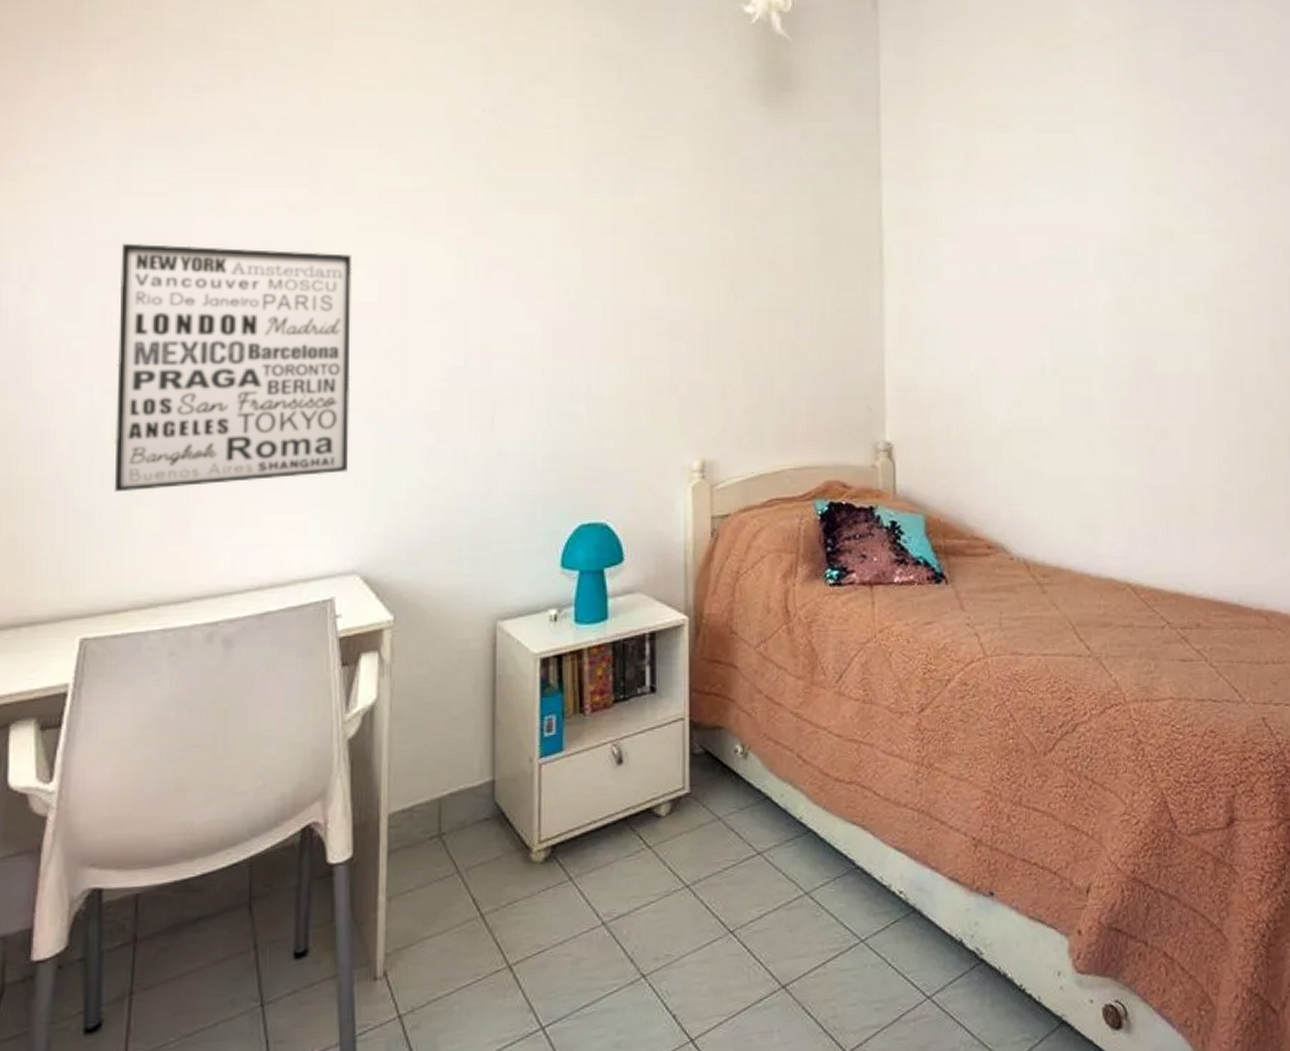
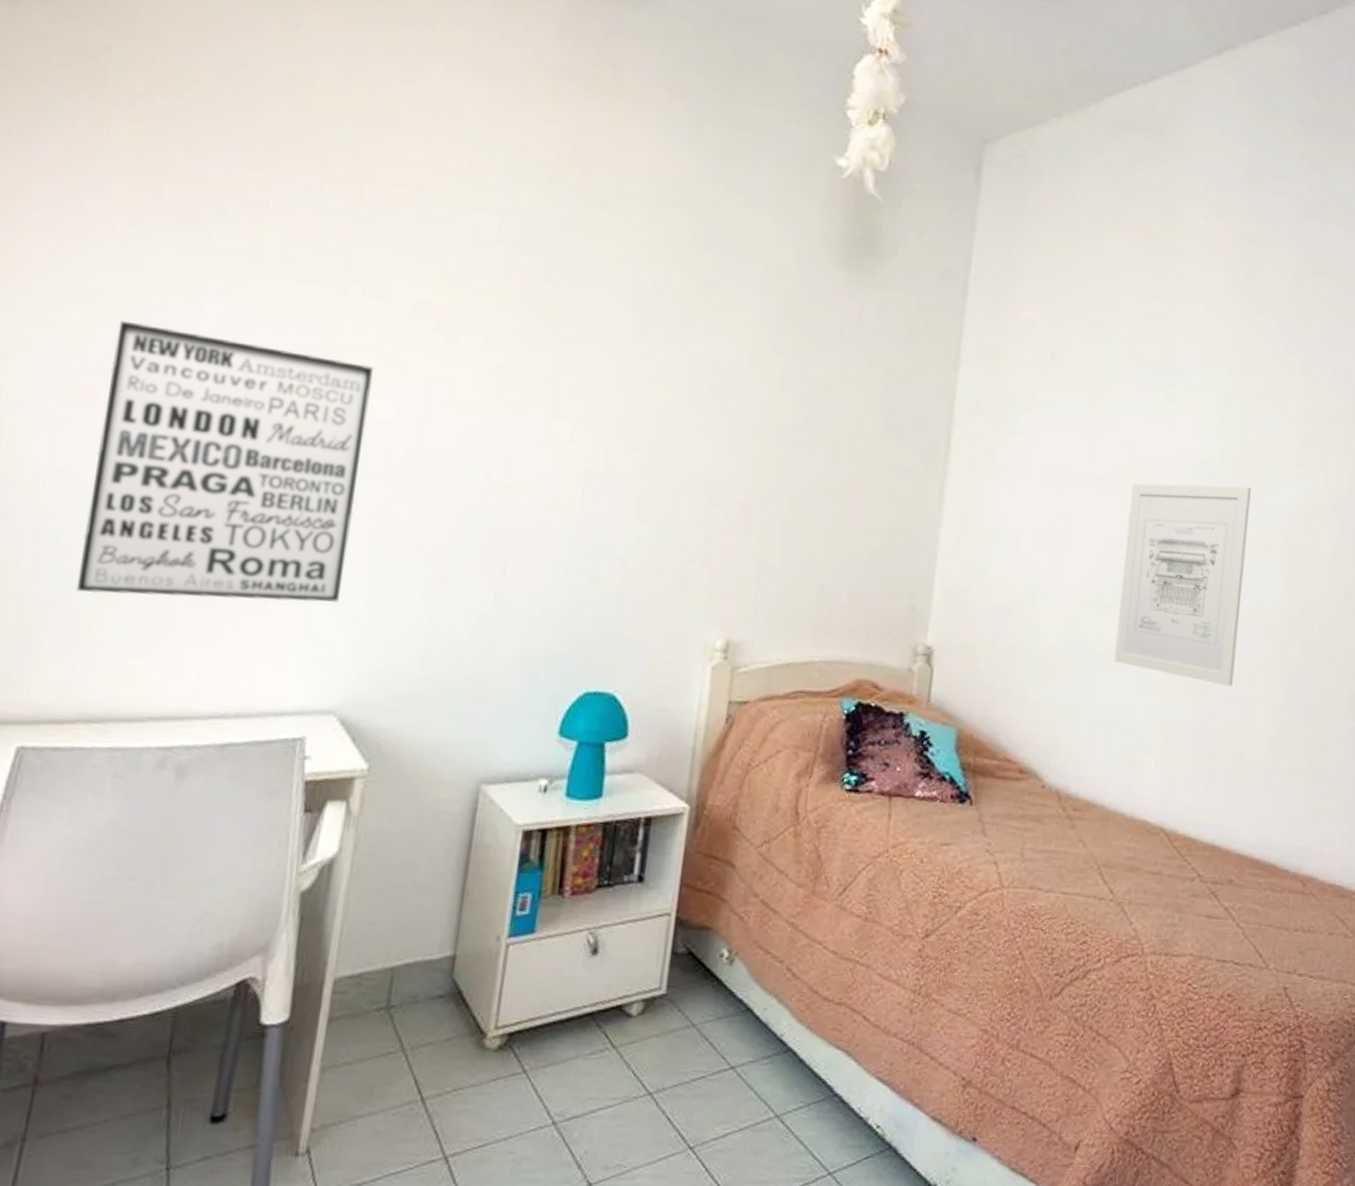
wall art: none [1057,256,1175,444] -> present [1114,483,1251,687]

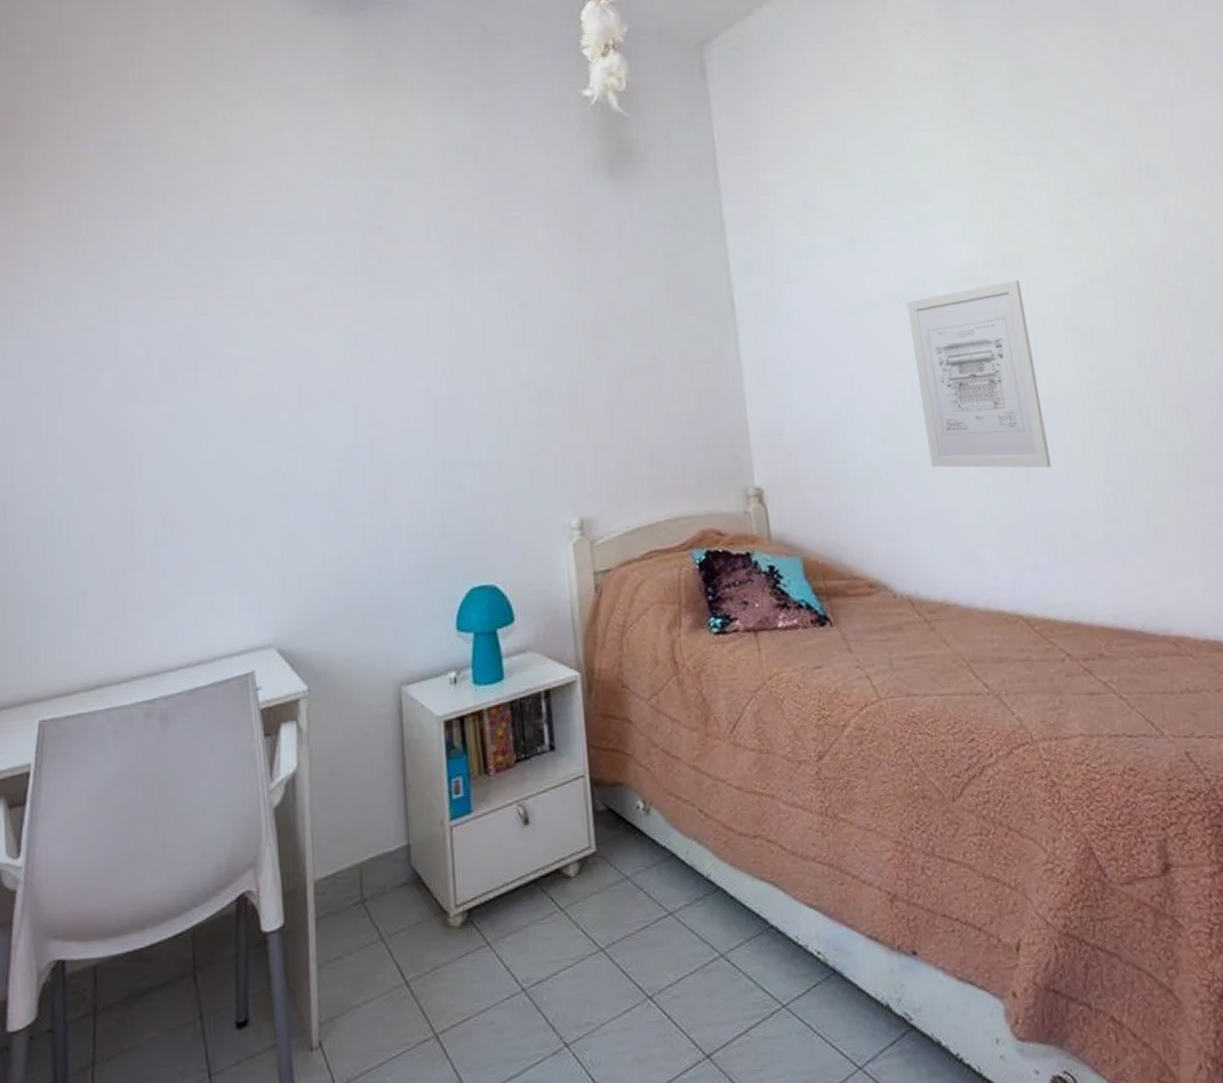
wall art: present [76,320,375,602] -> none [61,351,260,584]

